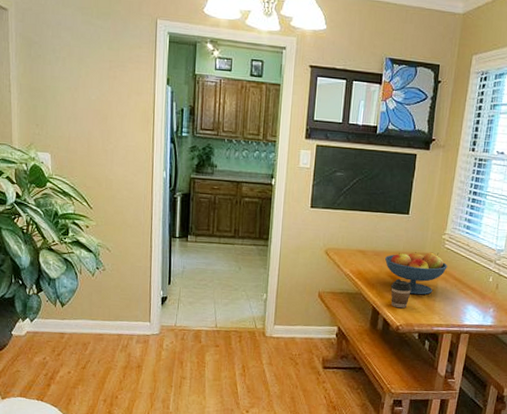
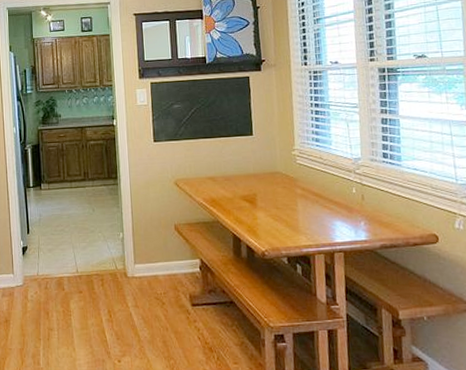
fruit bowl: present [384,252,448,295] -> none [236,169,304,216]
coffee cup: present [390,278,412,309] -> none [248,201,271,233]

